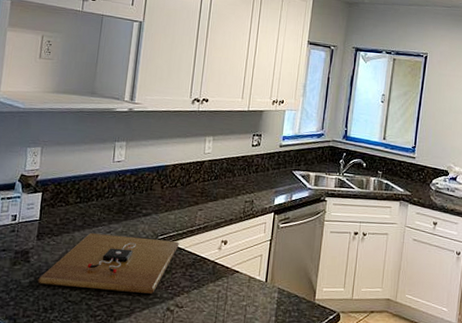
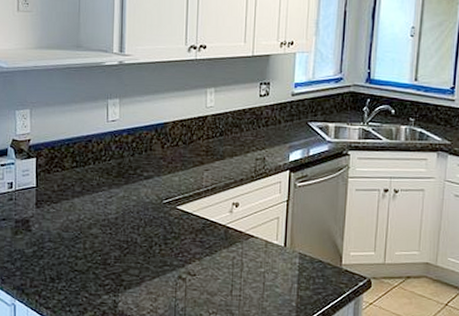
cutting board: present [38,233,179,294] -> none [41,199,186,261]

